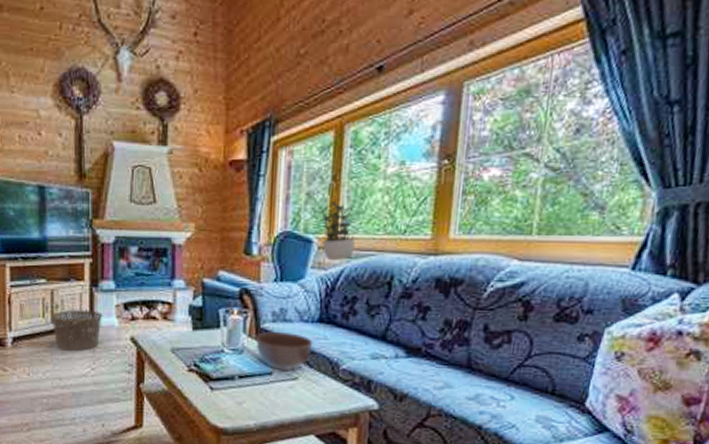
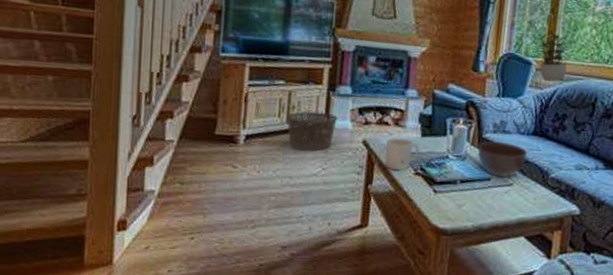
mug: none [156,333,192,368] -> present [385,138,420,171]

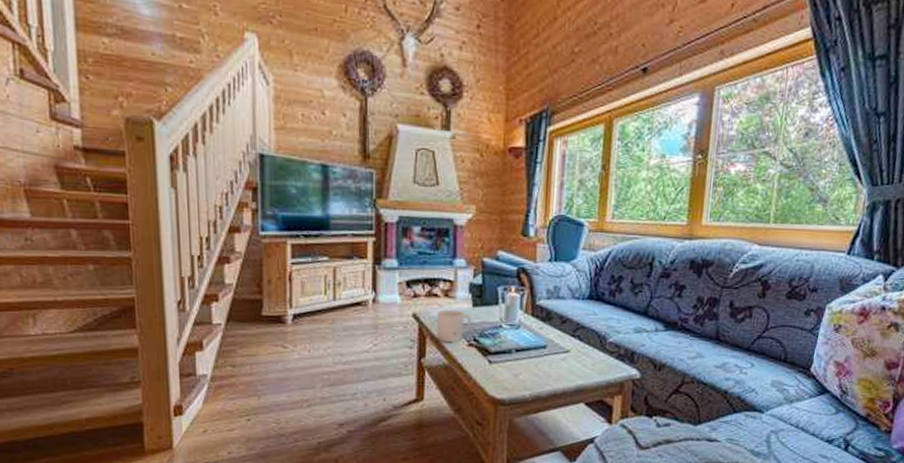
basket: present [287,111,338,152] -> none [333,287,385,329]
bowl: present [477,141,528,178] -> none [531,308,584,345]
potted plant: present [537,31,567,82] -> none [588,189,621,243]

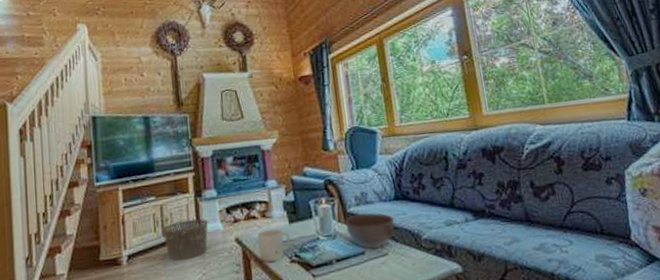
basket: none [333,287,385,329] -> present [162,218,208,262]
bowl: none [531,308,584,345] -> present [345,212,395,250]

